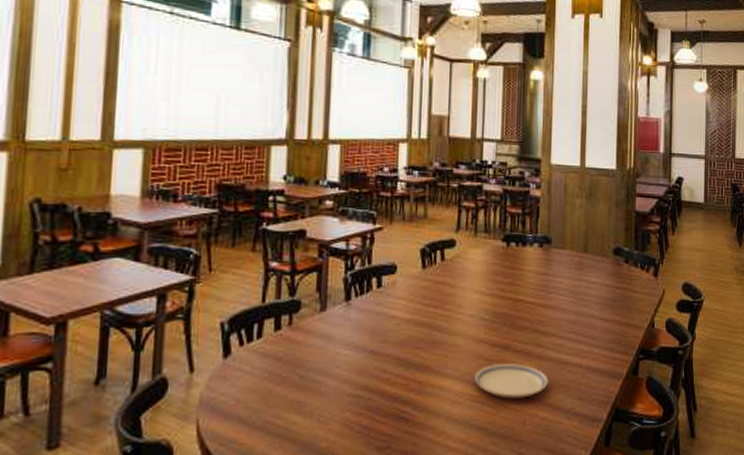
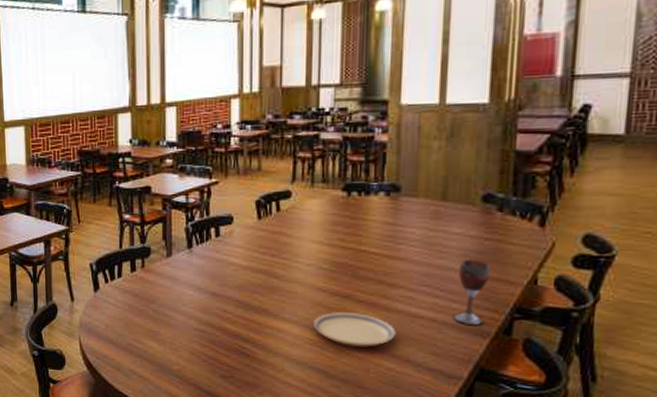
cup: none [594,307,622,368] -> present [453,260,491,325]

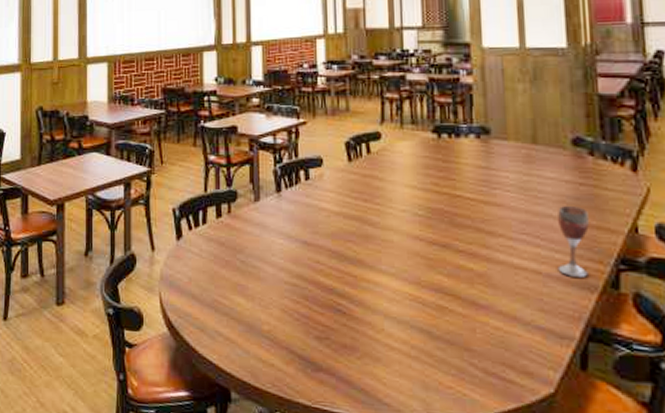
plate: present [312,312,396,348] -> none [411,263,500,303]

